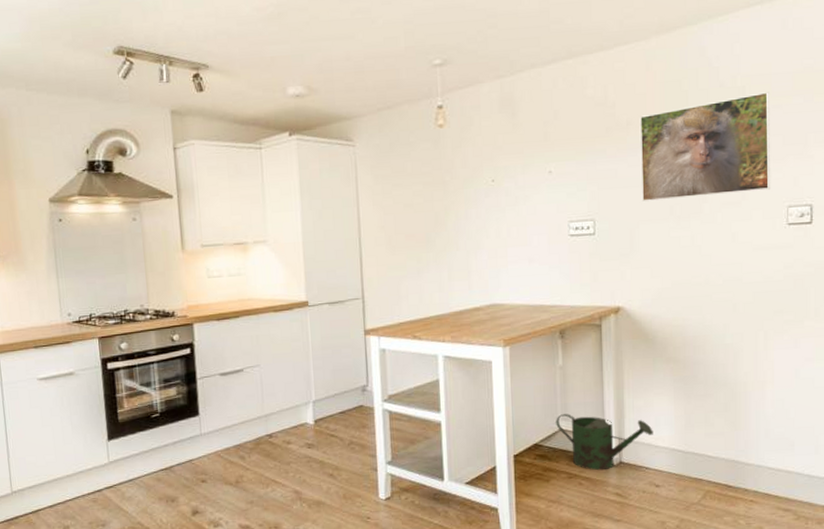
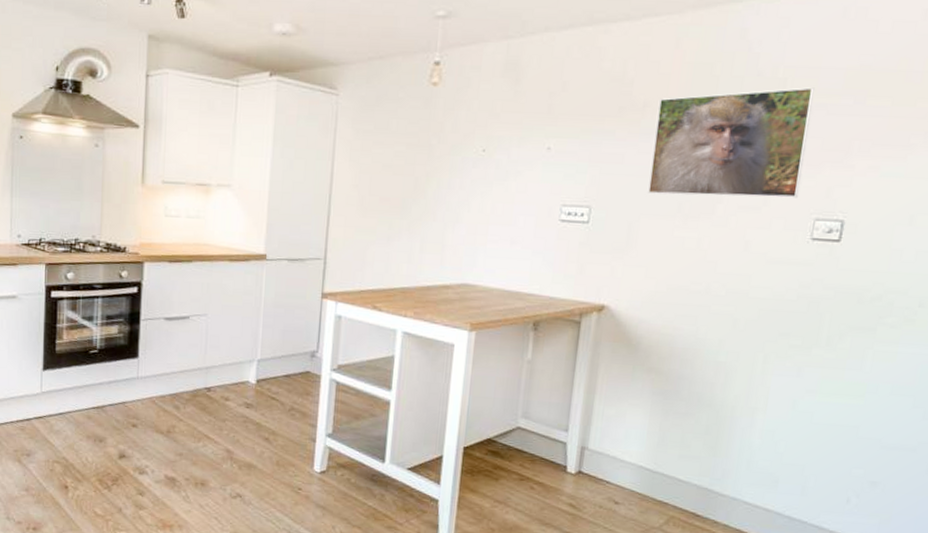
watering can: present [556,414,653,471] -> none [514,411,621,478]

